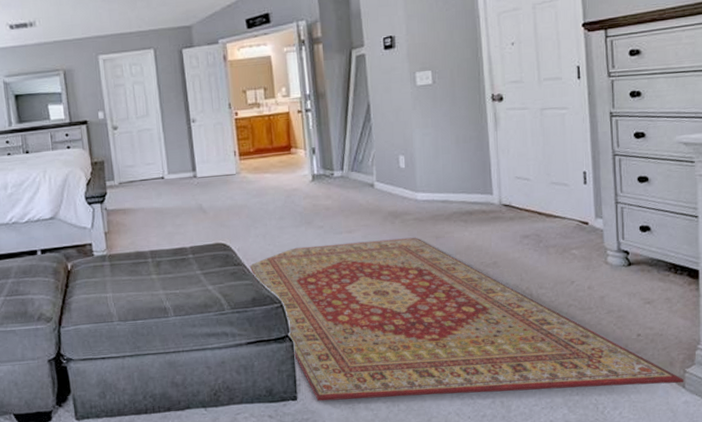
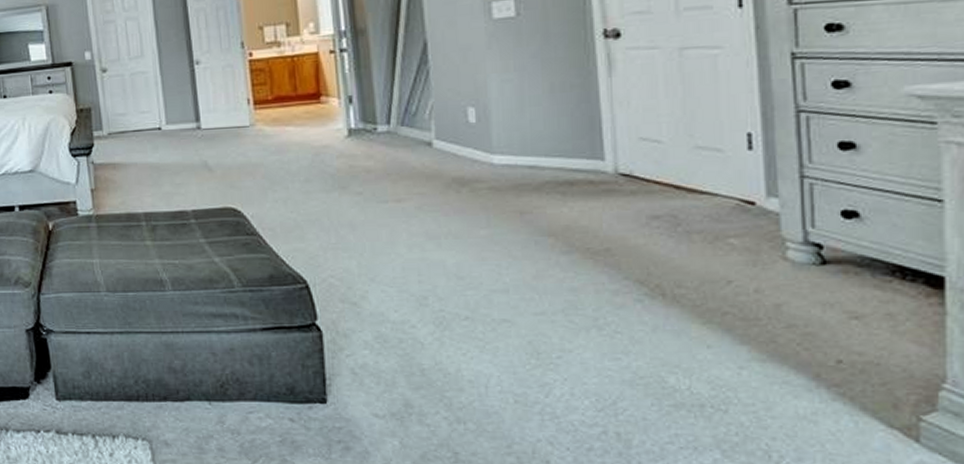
rug: present [249,237,684,402] -> none [265,211,919,436]

